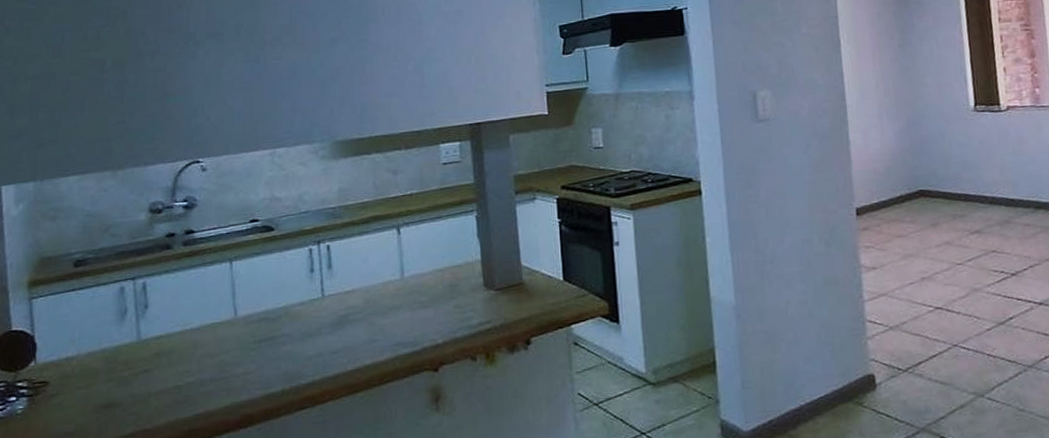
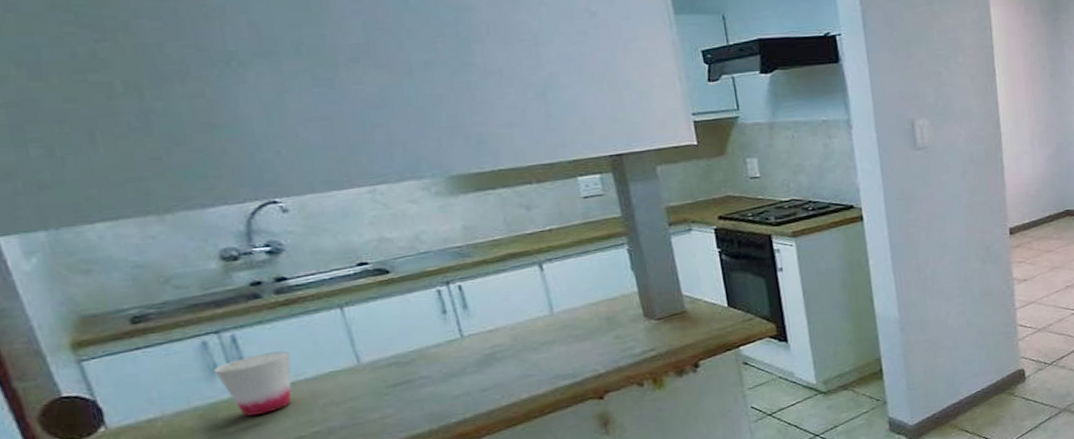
cup: none [123,300,184,363] -> present [213,351,292,417]

